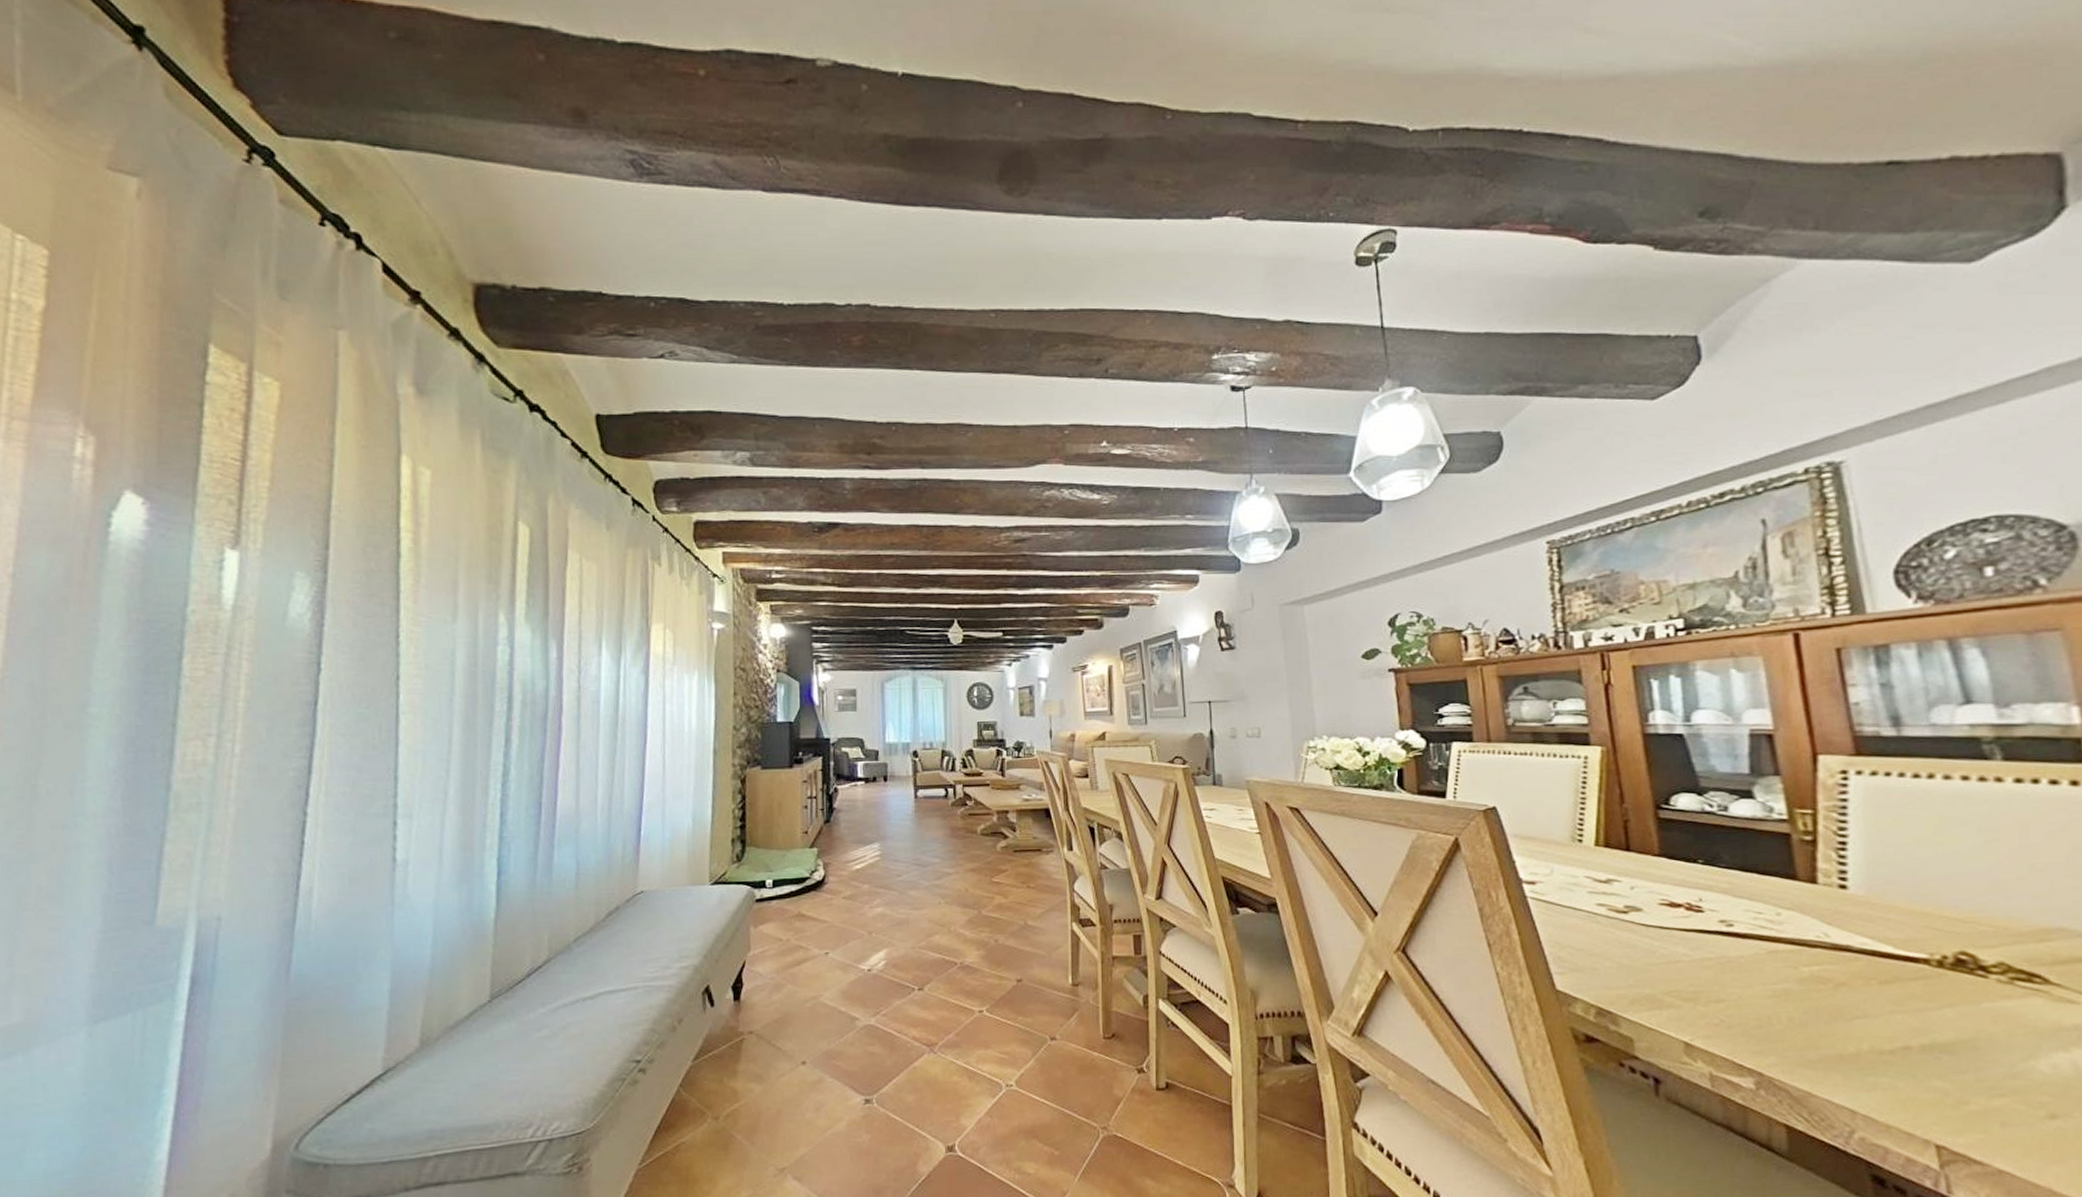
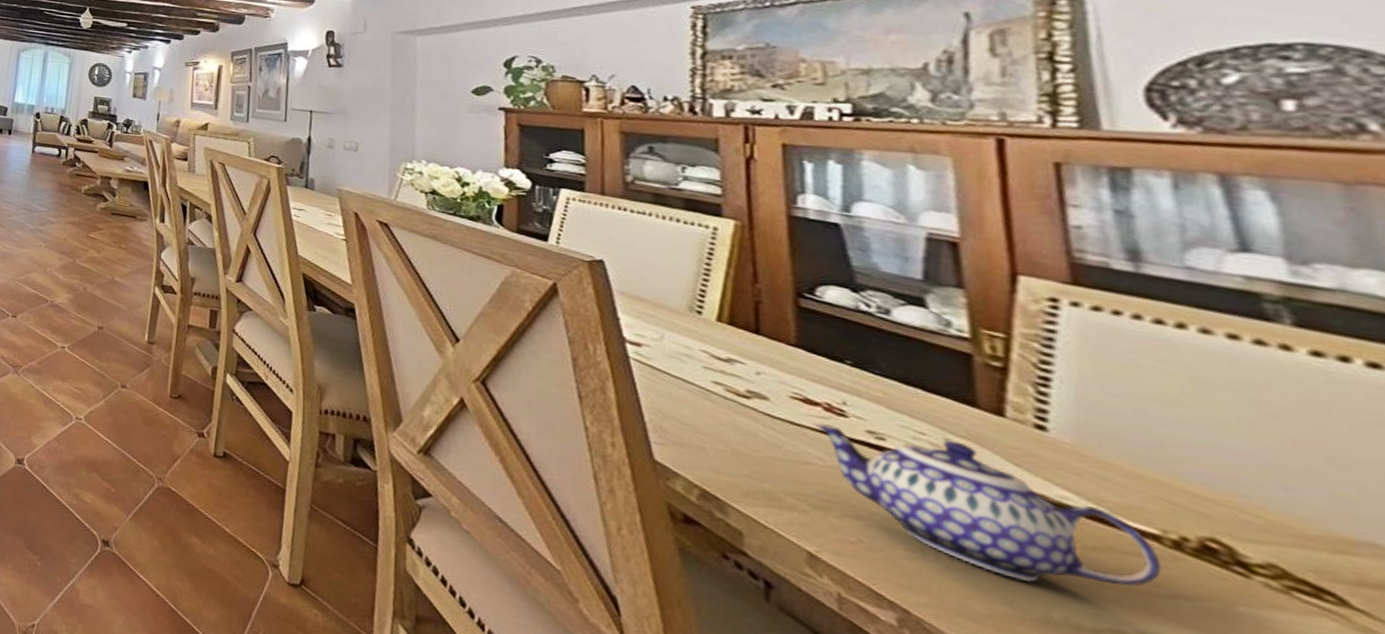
teapot: none [1678,913,1932,1023] -> present [813,422,1162,586]

